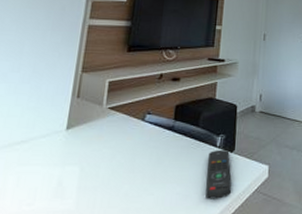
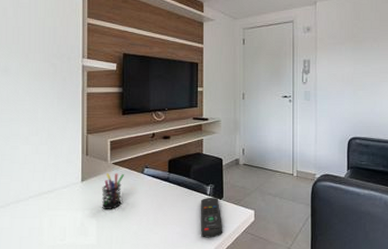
pen holder: none [88,120,122,164] -> present [102,173,125,209]

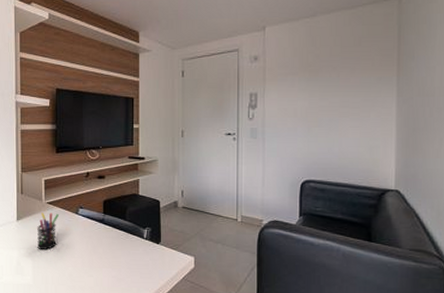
remote control: present [201,198,223,238] -> none [137,241,161,284]

